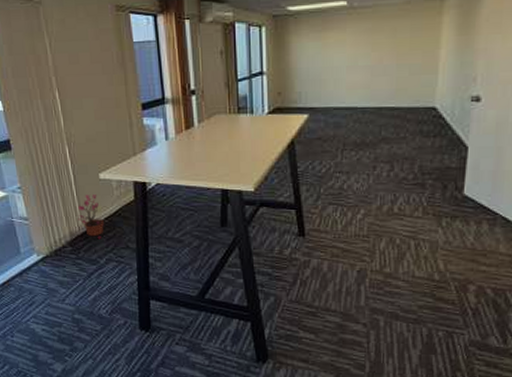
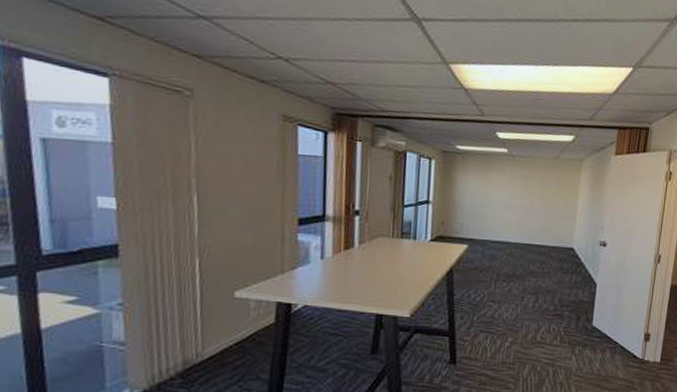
potted plant: present [78,194,104,239] -> none [197,315,232,369]

